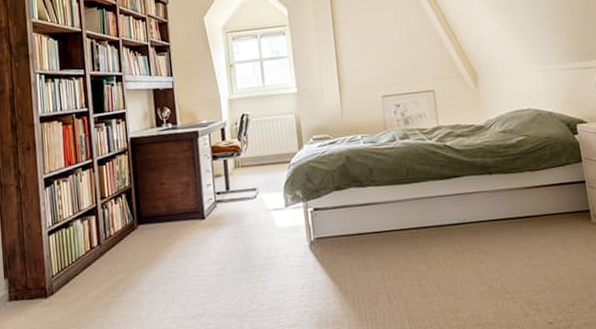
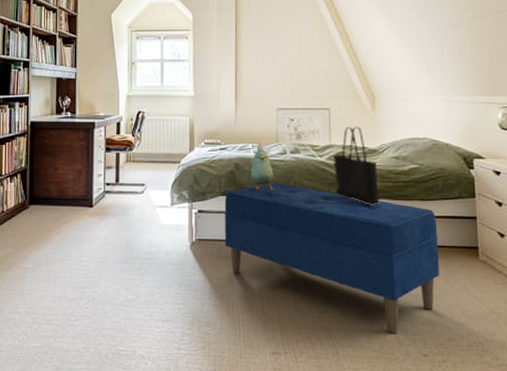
bench: none [339,170,556,306] -> present [224,183,440,333]
plush toy: none [361,129,386,181] -> present [251,140,274,191]
tote bag: none [442,105,492,182] -> present [333,126,380,205]

